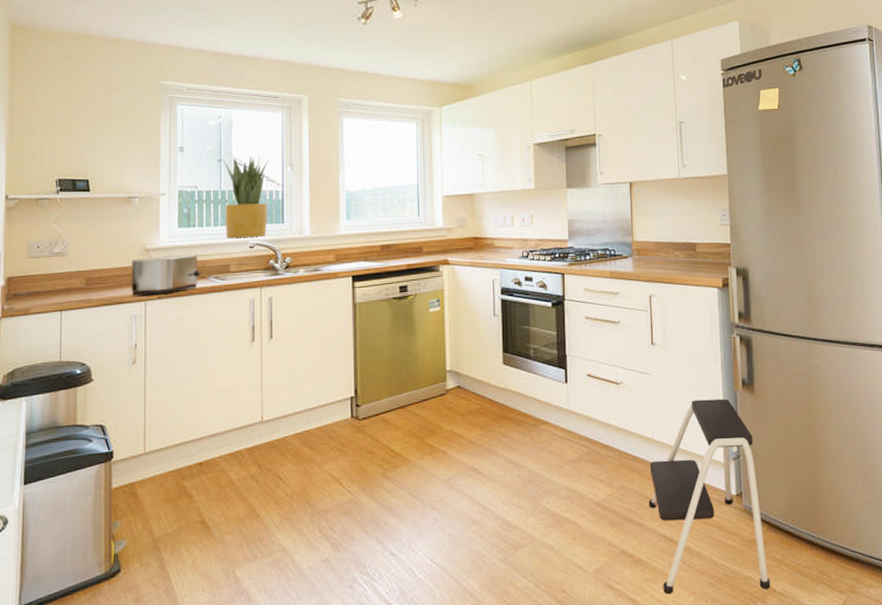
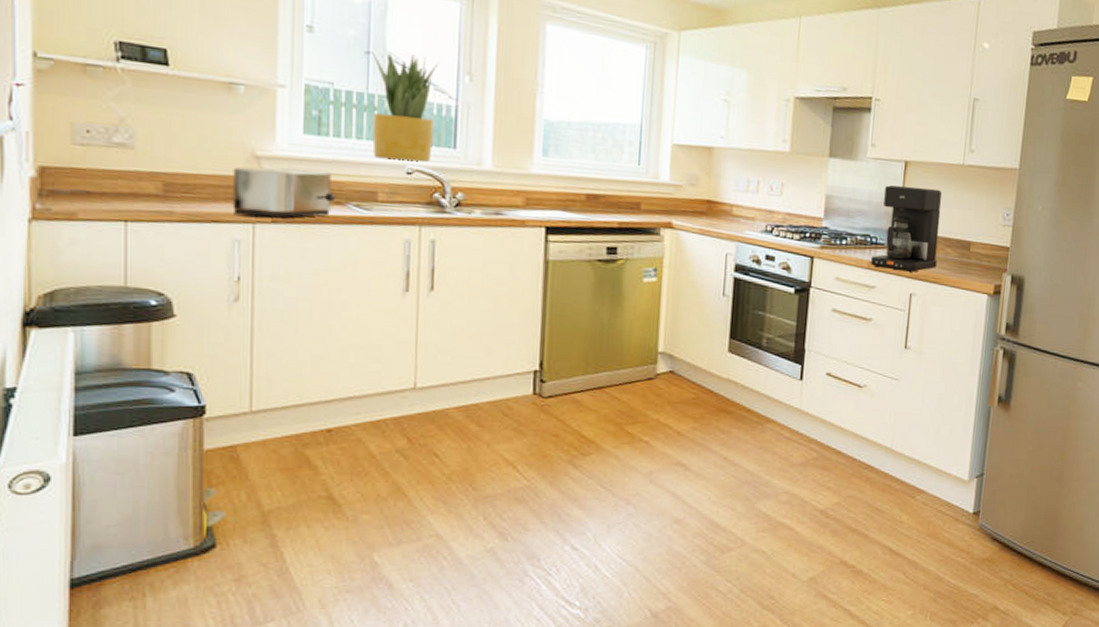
coffee maker: none [612,202,669,276] -> present [871,185,942,272]
step stool: present [648,398,771,595] -> none [877,412,1001,607]

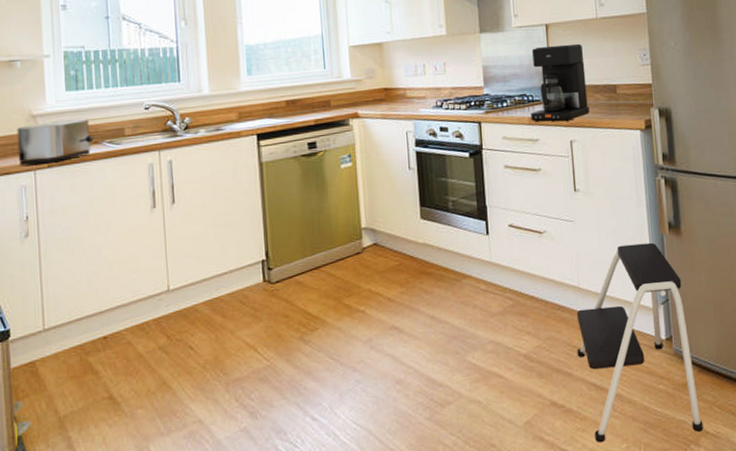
planter: present [372,51,440,163] -> none [110,11,163,101]
step stool: none [877,412,1001,607] -> present [576,242,703,443]

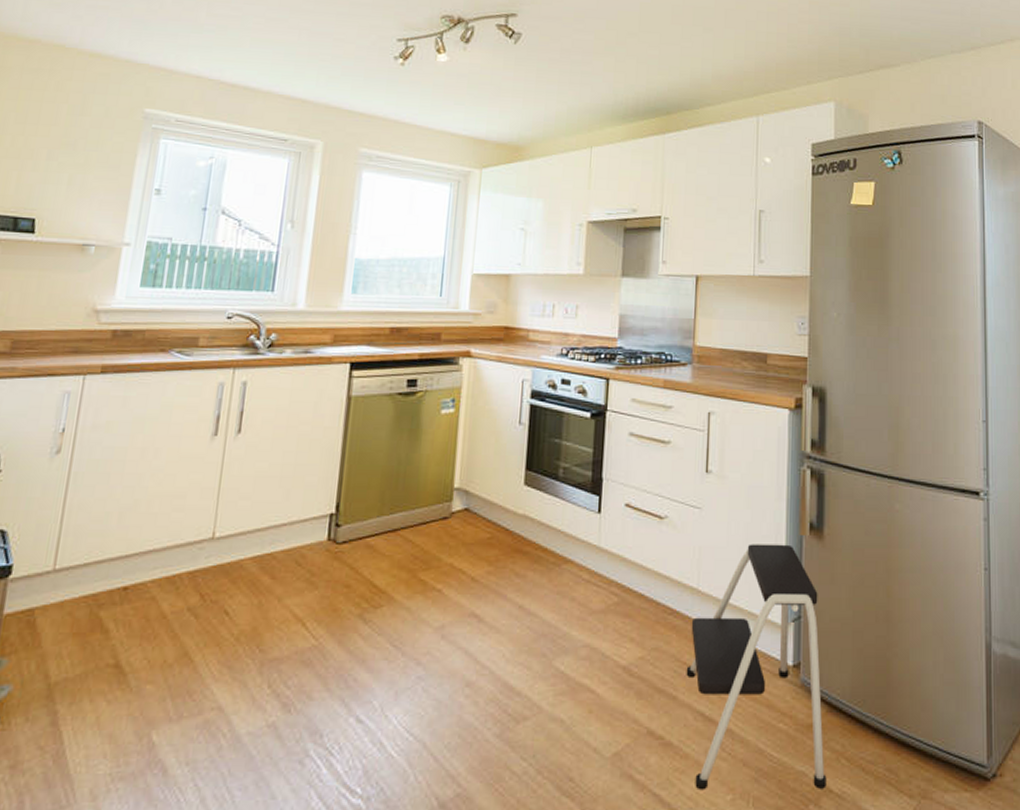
toaster: present [17,118,94,166] -> none [68,319,162,369]
coffee maker: present [531,43,590,122] -> none [667,300,735,389]

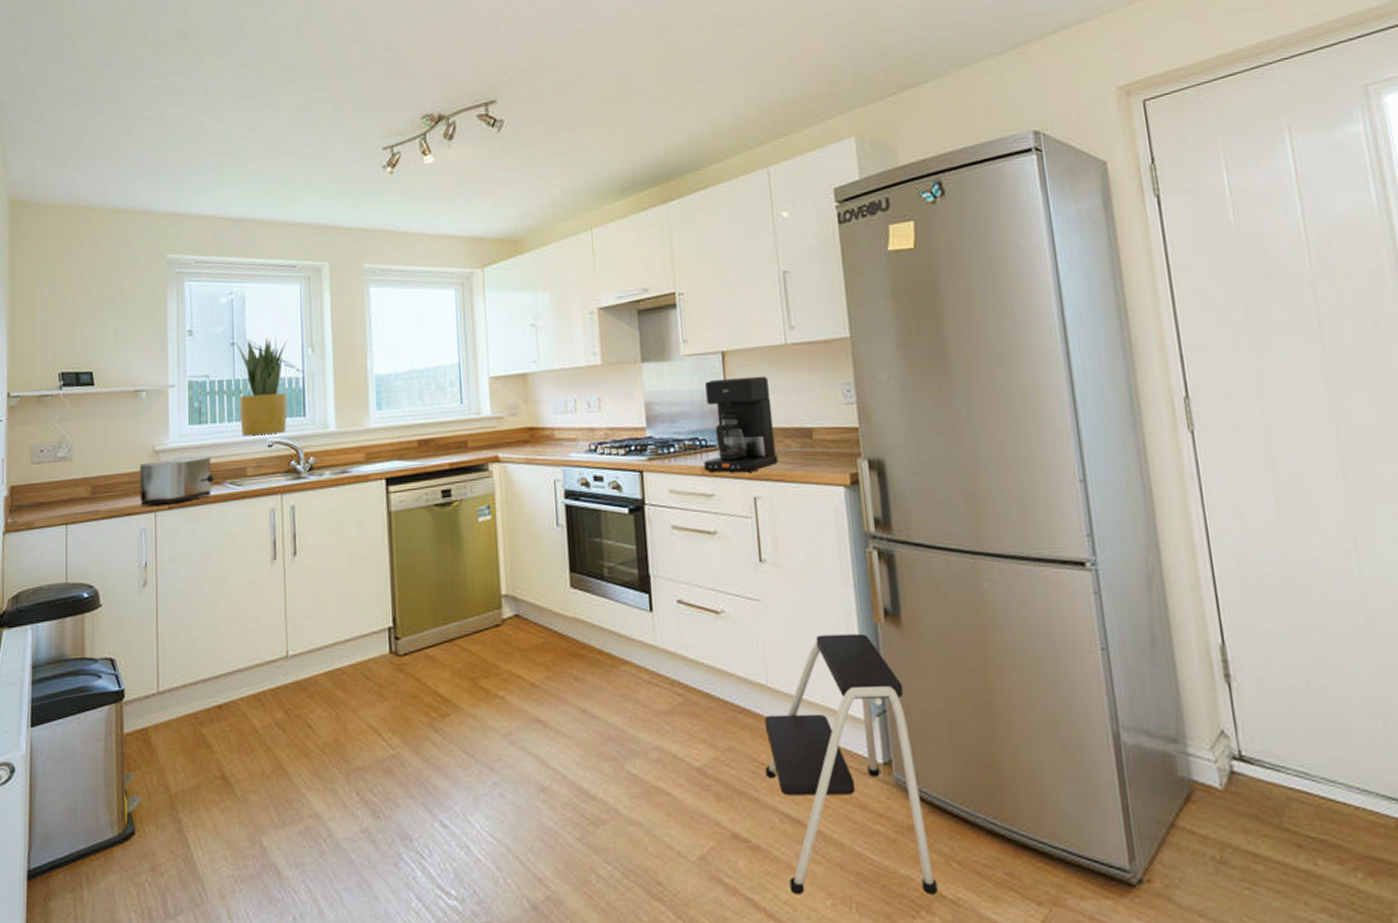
toaster: none [68,319,162,369] -> present [139,455,215,506]
planter: none [199,207,266,307] -> present [236,337,287,437]
coffee maker: none [667,300,735,389] -> present [704,375,778,473]

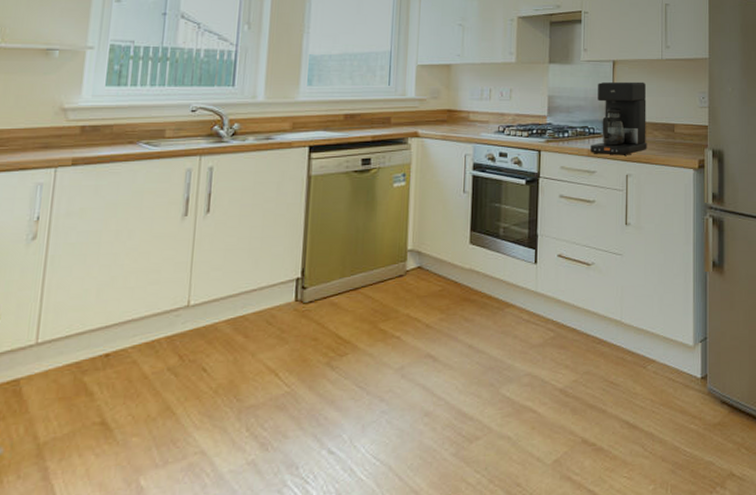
toaster: present [139,455,215,506] -> none [38,116,129,161]
planter: present [236,337,287,437] -> none [163,12,224,101]
step stool: present [764,633,938,895] -> none [613,280,730,484]

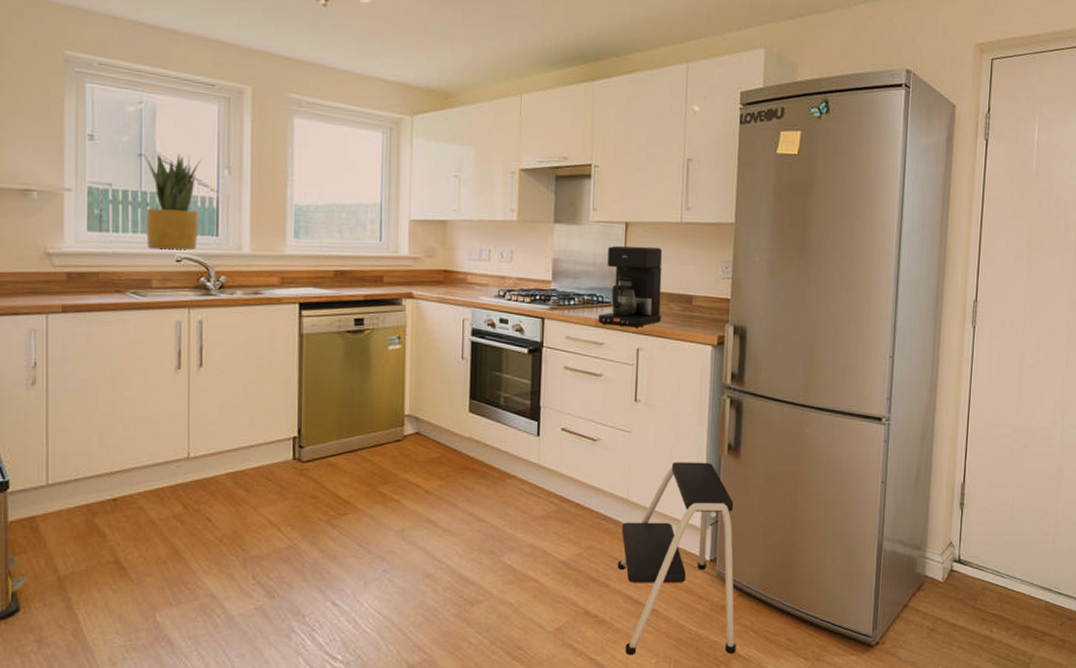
planter: none [163,12,224,101] -> present [144,153,202,251]
step stool: none [613,280,730,484] -> present [617,462,736,656]

